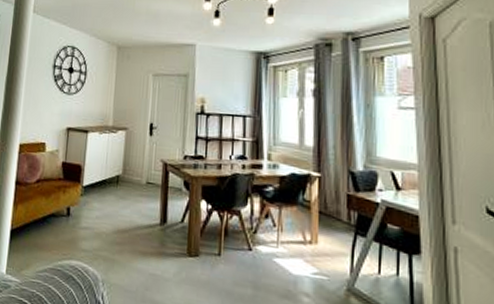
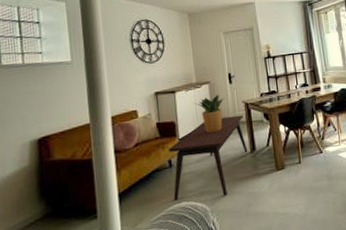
coffee table: none [65,173,159,268] -> present [168,115,248,201]
potted plant: none [105,145,142,190] -> present [194,94,225,134]

